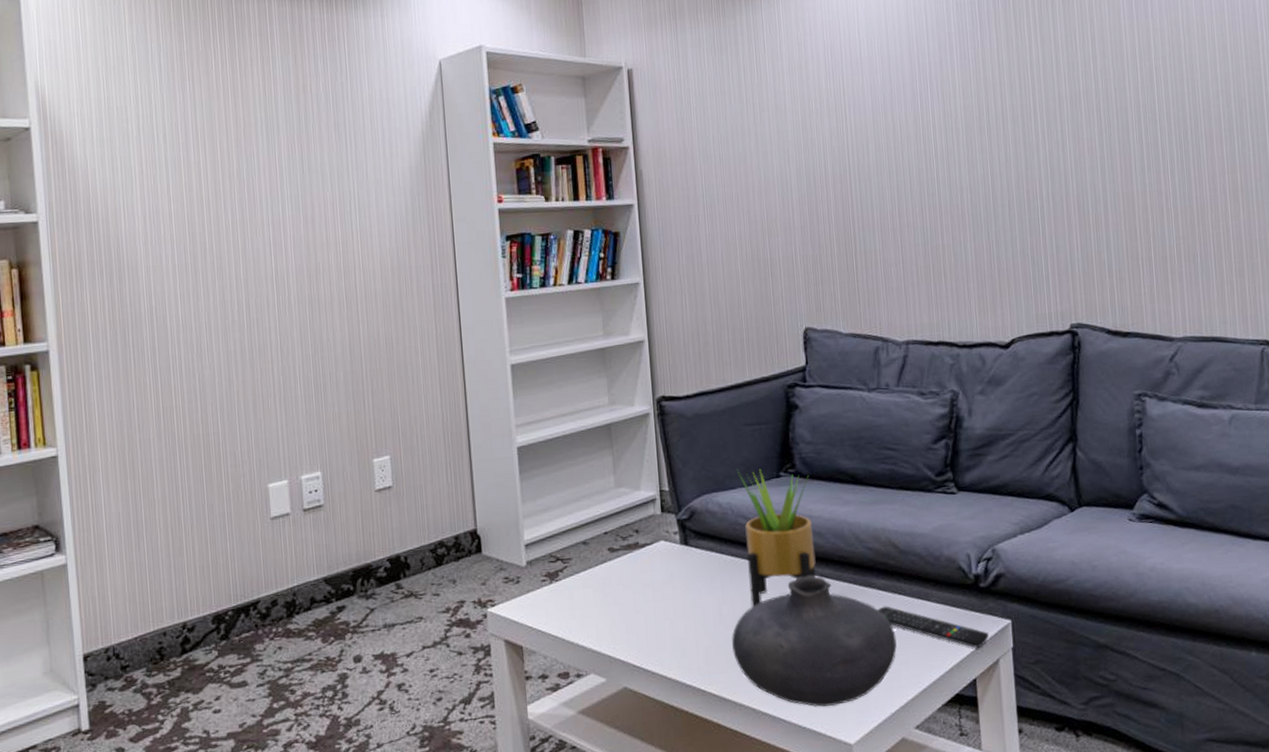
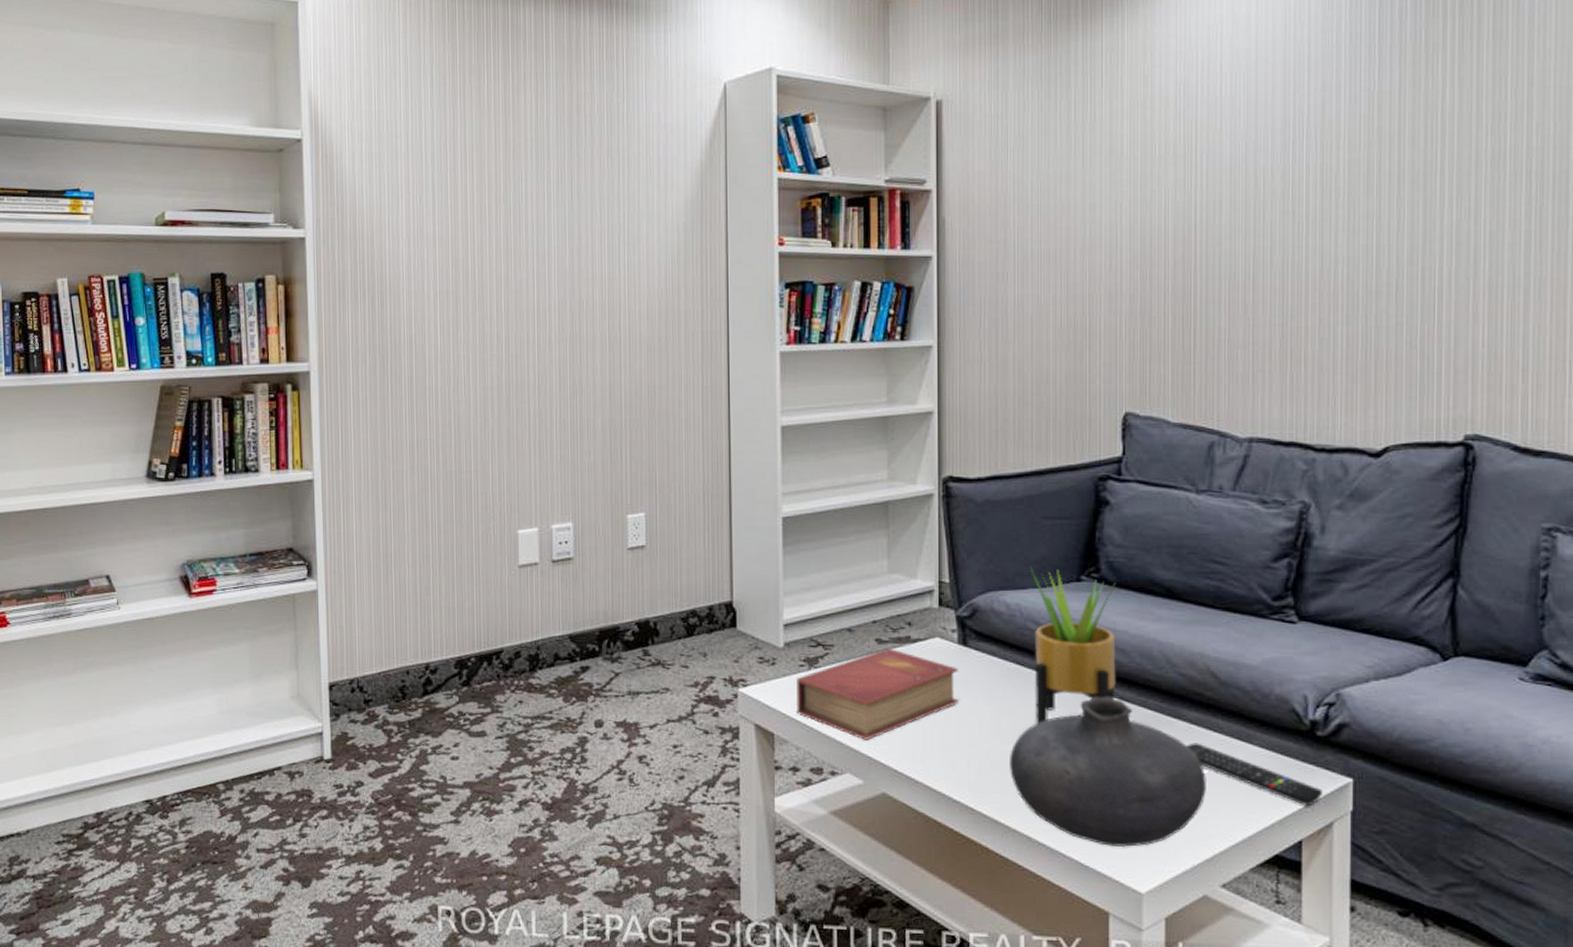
book: none [540,554,685,642] -> present [797,647,959,740]

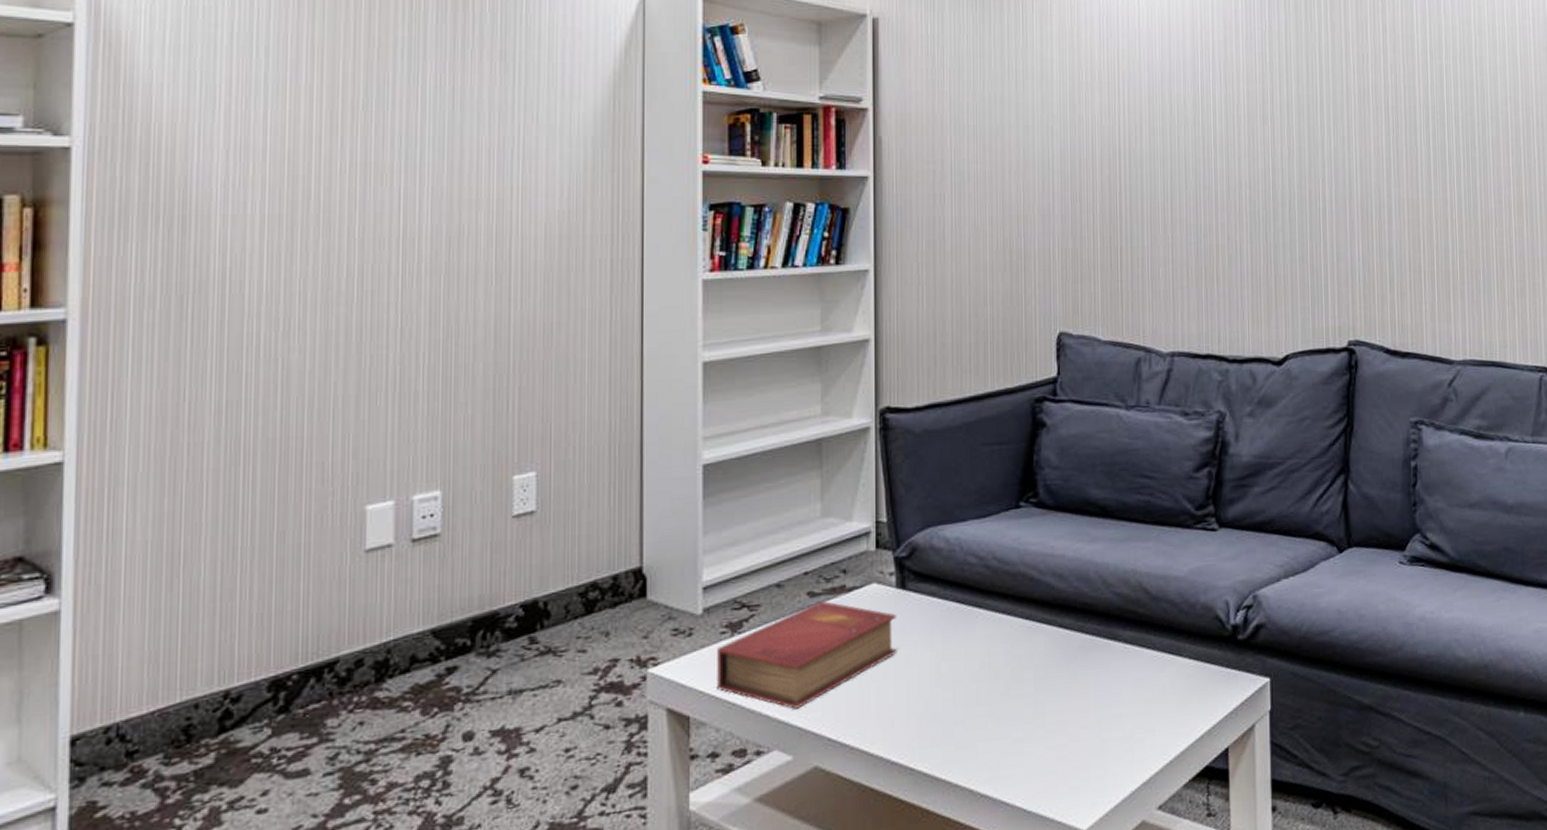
vase: present [1010,696,1206,848] -> none [950,626,1142,786]
potted plant: present [1029,566,1116,724] -> none [969,496,1055,665]
remote control: present [1186,743,1324,805] -> none [1122,662,1246,712]

